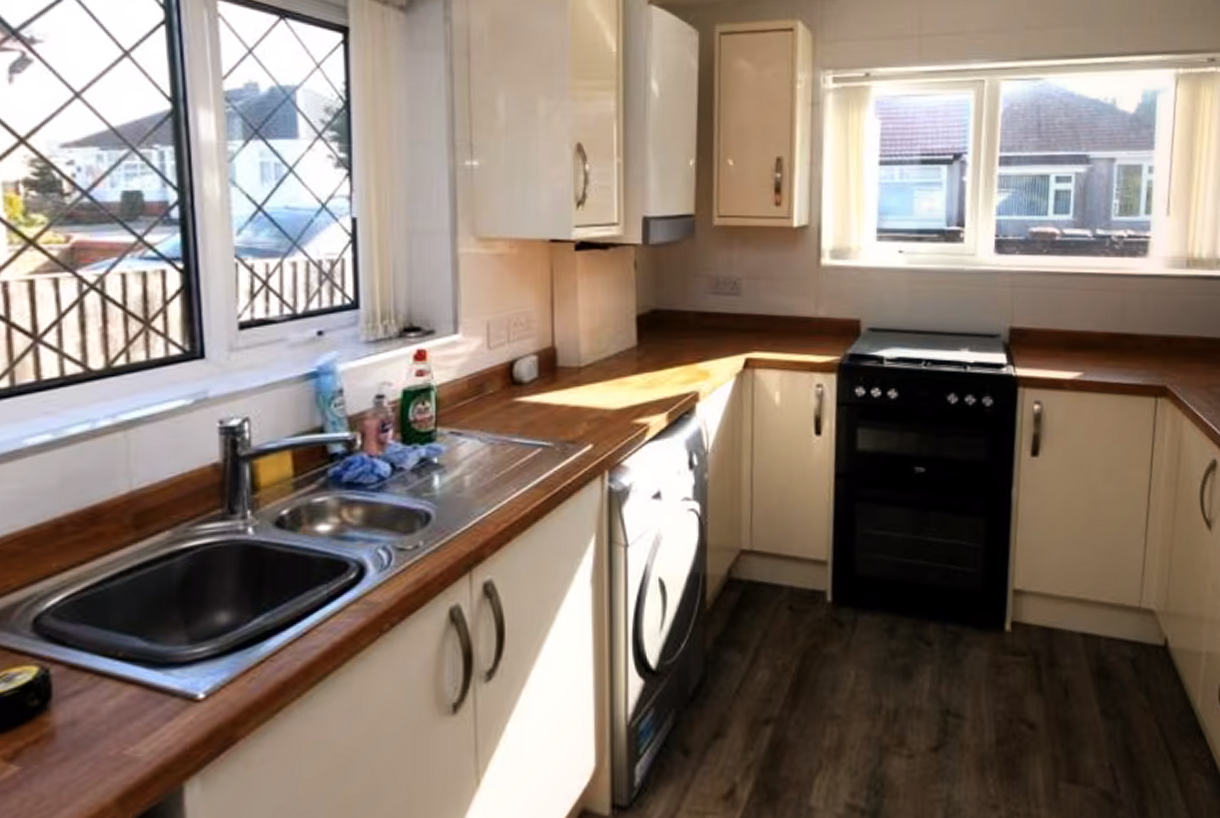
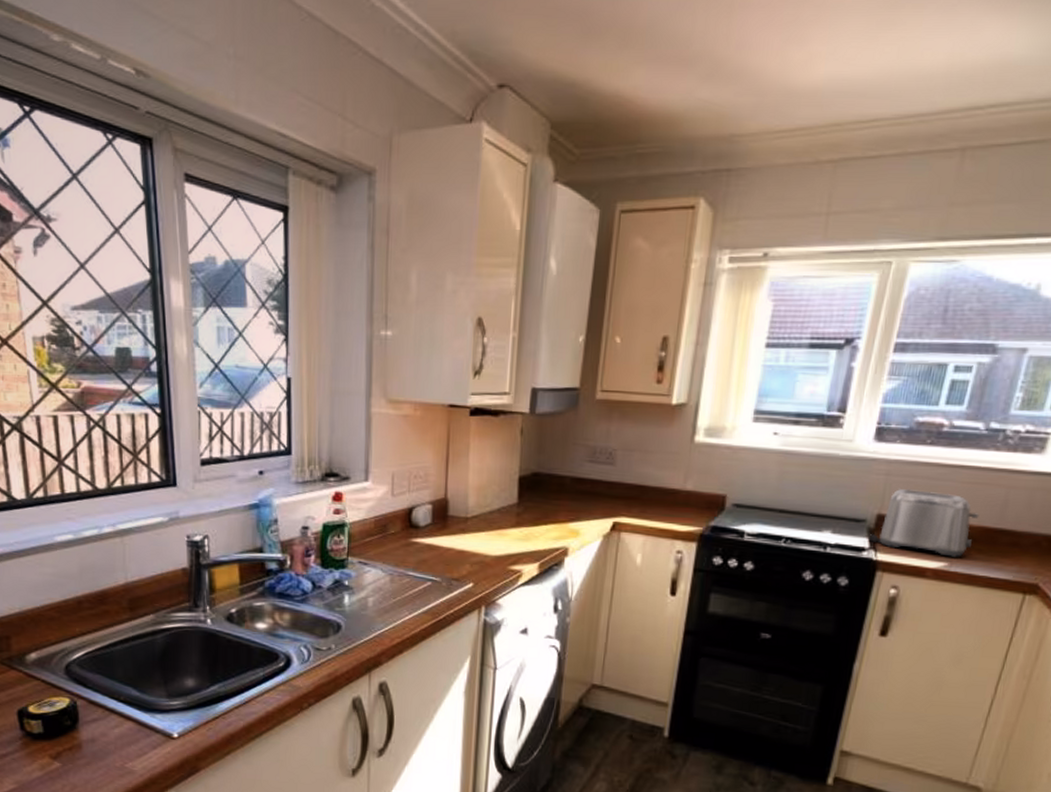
toaster: none [1004,299,1102,366] -> present [867,488,979,557]

